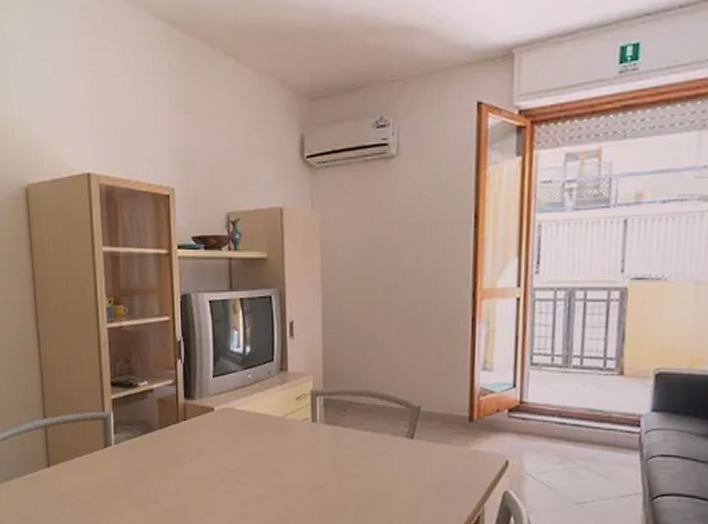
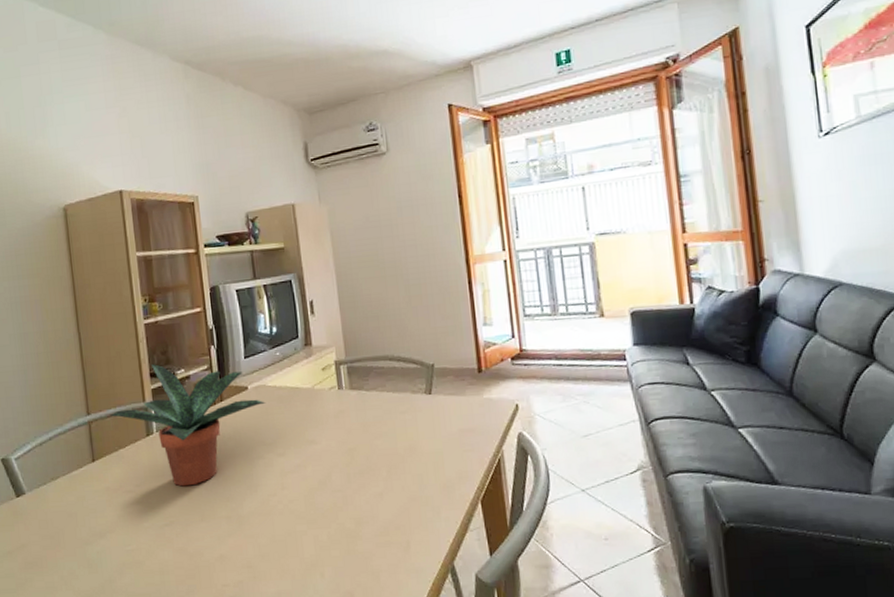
potted plant: none [67,373,232,504] -> present [109,364,266,487]

